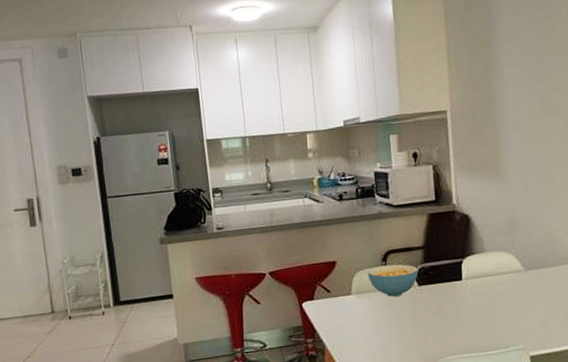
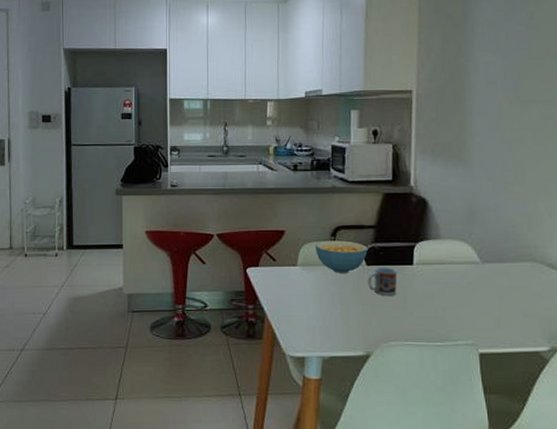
cup: none [421,285,450,313] -> present [368,267,398,295]

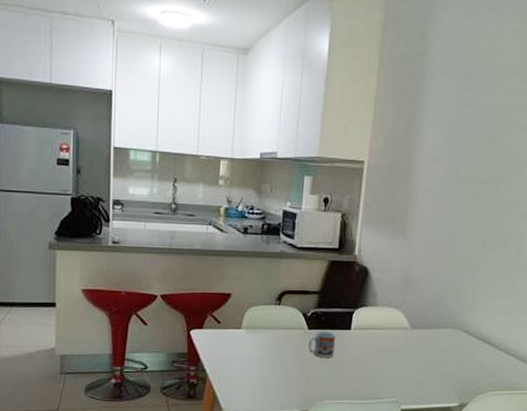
cereal bowl: present [316,240,368,273] -> none [261,304,311,337]

